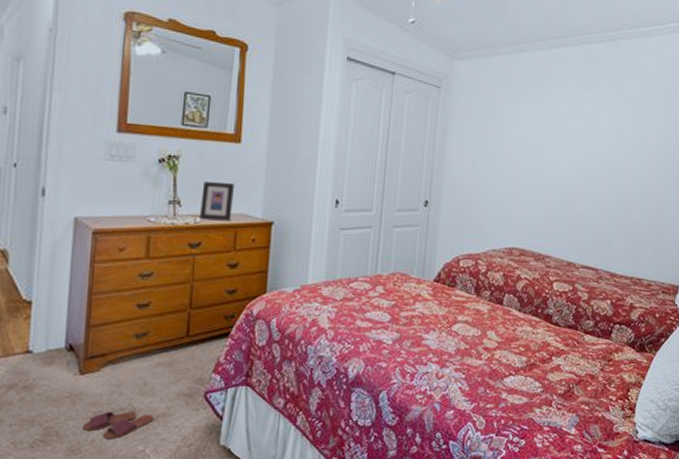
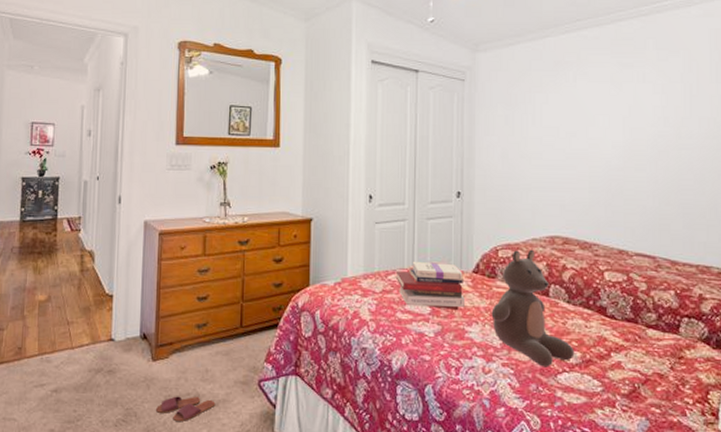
picture frame: present [200,182,234,221] -> none [247,184,276,219]
books: none [357,268,425,317] -> present [395,261,464,310]
teddy bear: none [448,259,521,372] -> present [491,249,575,368]

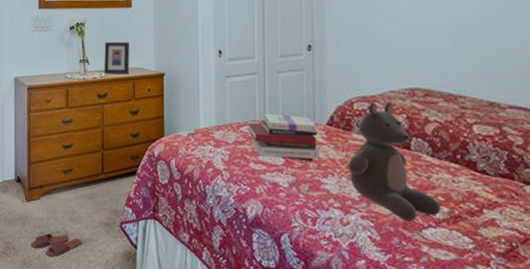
picture frame: none [247,184,276,219] -> present [104,42,130,75]

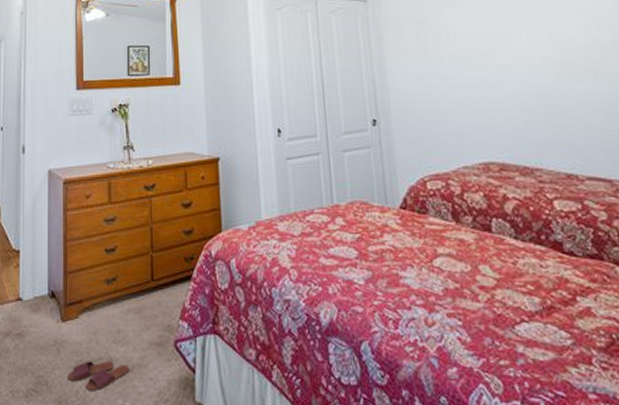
picture frame: present [104,42,130,75] -> none [151,124,180,162]
books: present [247,113,319,161] -> none [313,198,395,252]
teddy bear: present [348,101,441,222] -> none [427,179,533,317]

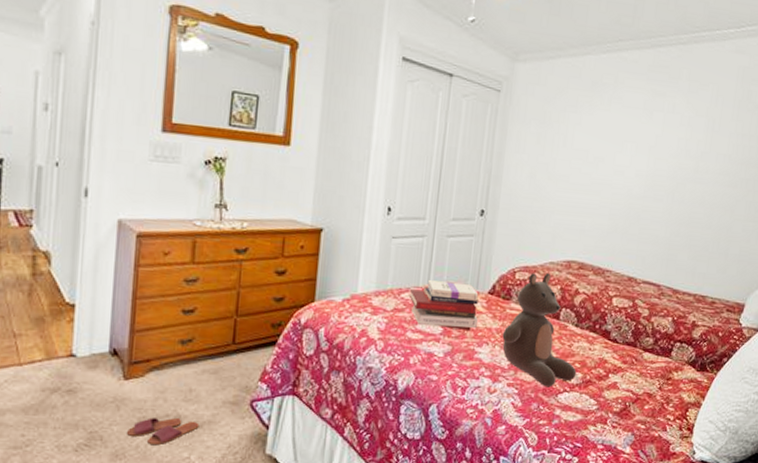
books: none [313,198,395,252] -> present [408,279,479,330]
teddy bear: none [427,179,533,317] -> present [502,272,577,388]

